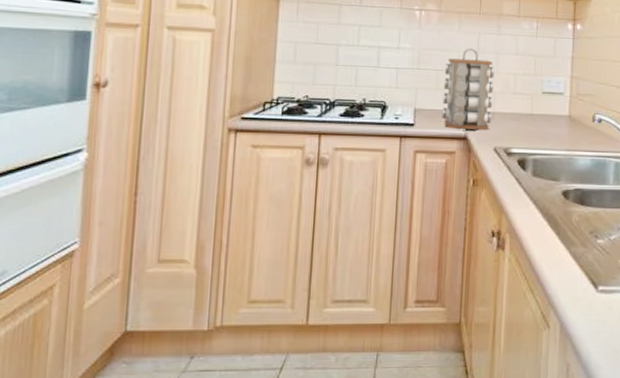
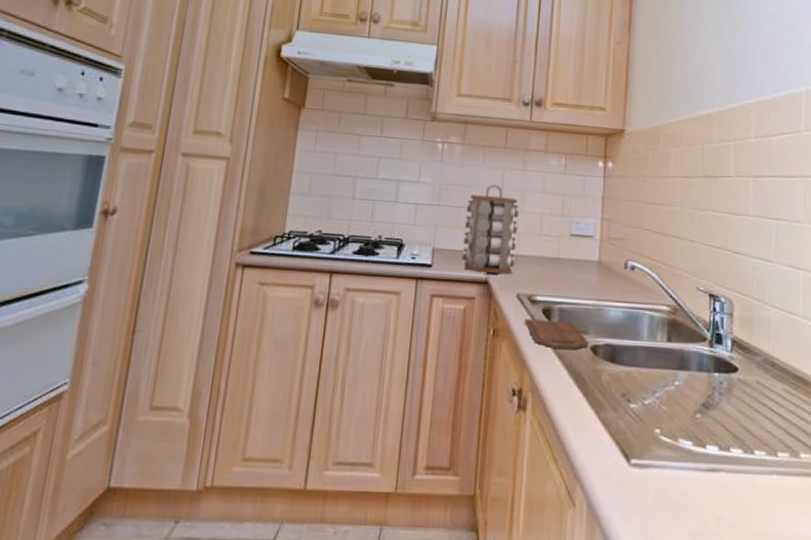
cutting board: none [502,169,560,194] -> present [525,318,588,349]

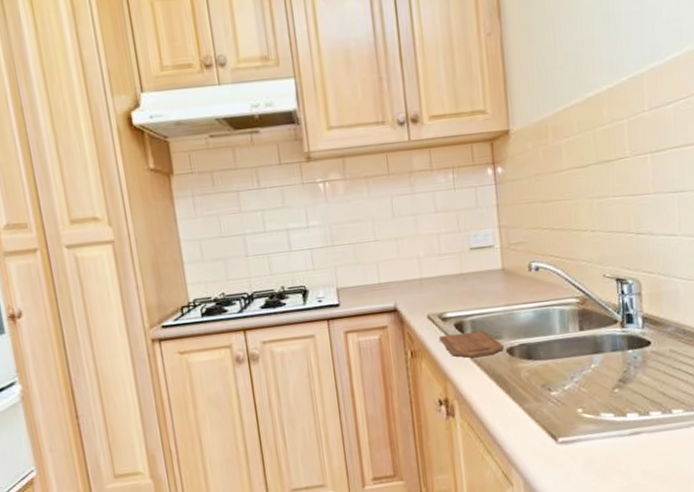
spice rack: present [461,184,519,275] -> none [360,213,421,303]

